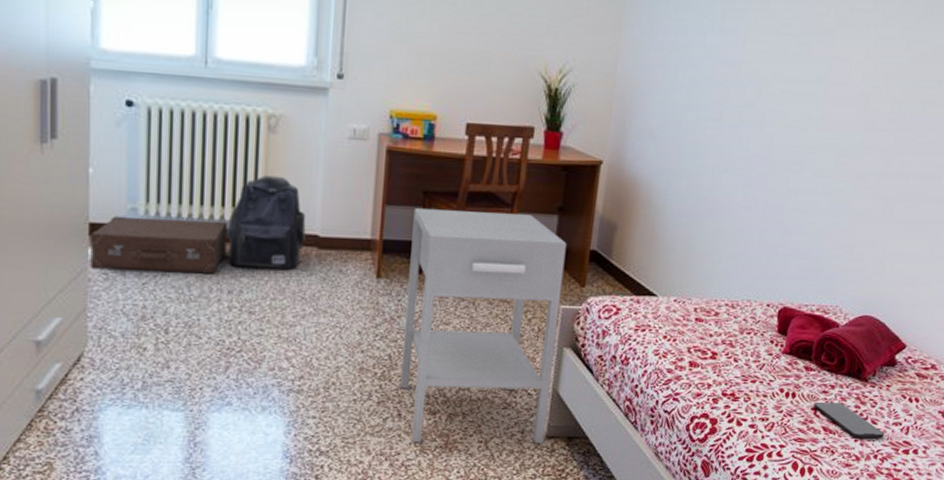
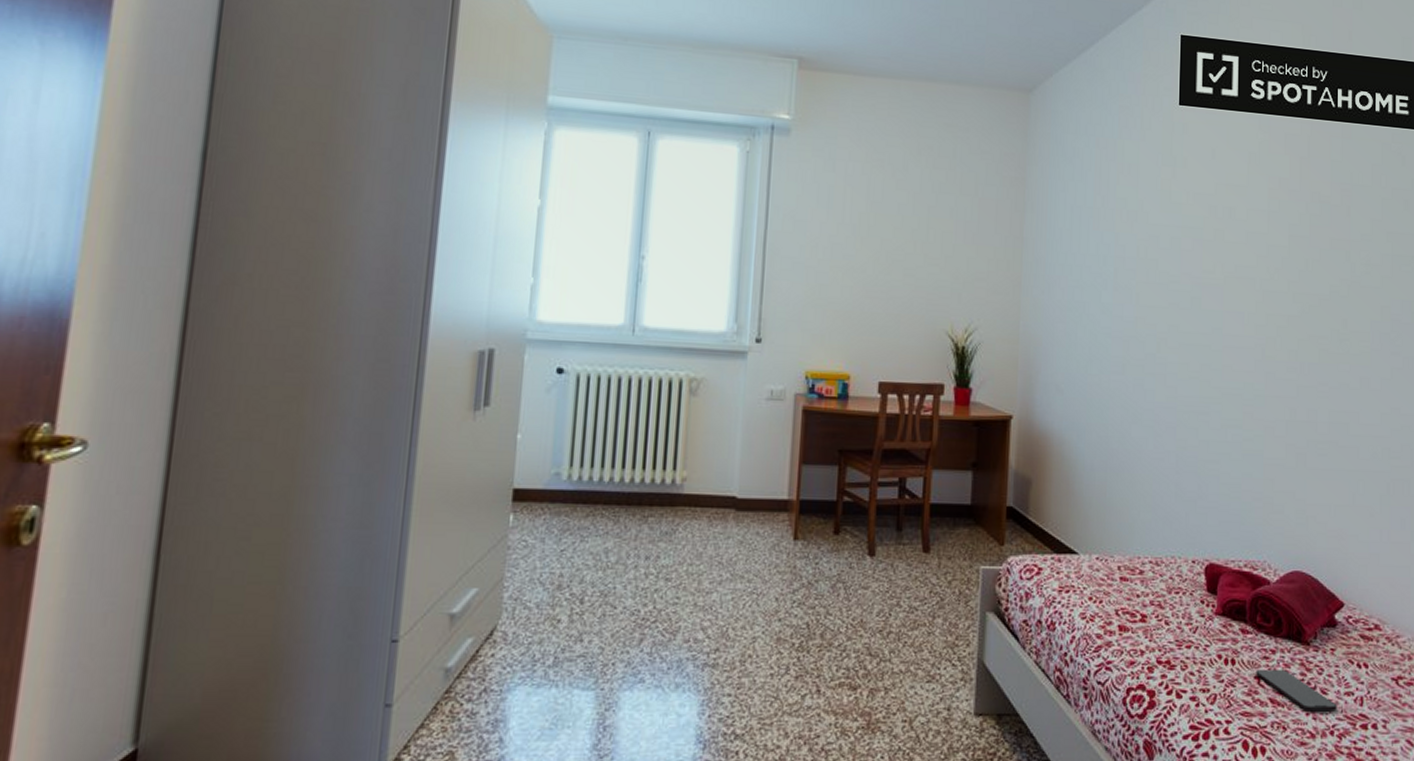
suitcase: present [90,216,228,274] -> none [510,481,648,539]
backpack: present [225,175,306,270] -> none [645,437,724,533]
nightstand: present [400,208,567,444] -> none [819,467,983,724]

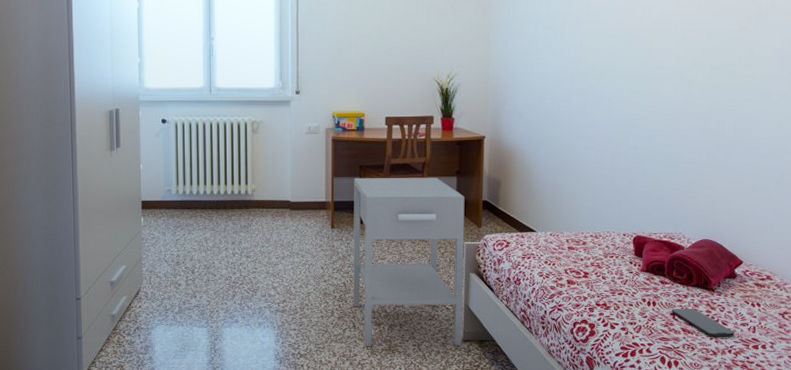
nightstand: none [819,467,983,724] -> present [353,178,465,347]

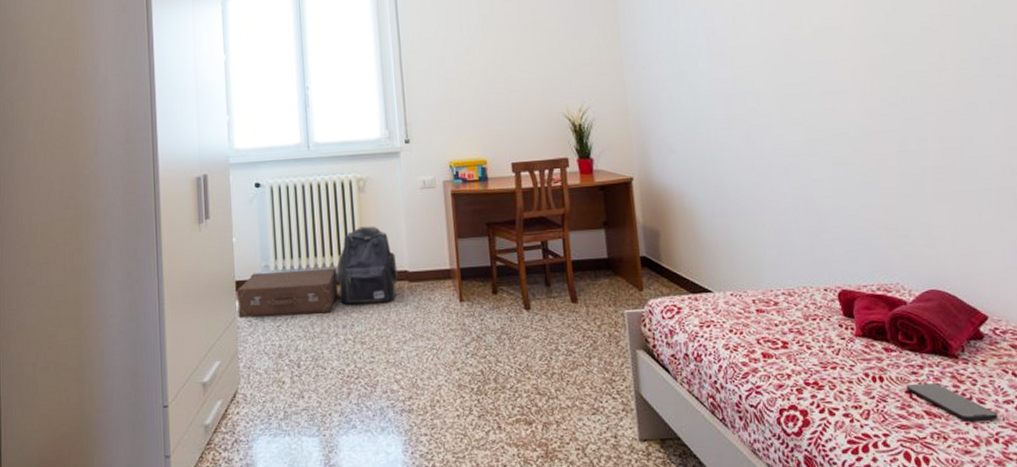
suitcase: none [142,195,230,232] -> present [237,267,338,319]
backpack: none [228,162,281,226] -> present [336,226,398,305]
nightstand: present [353,178,465,347] -> none [481,232,638,454]

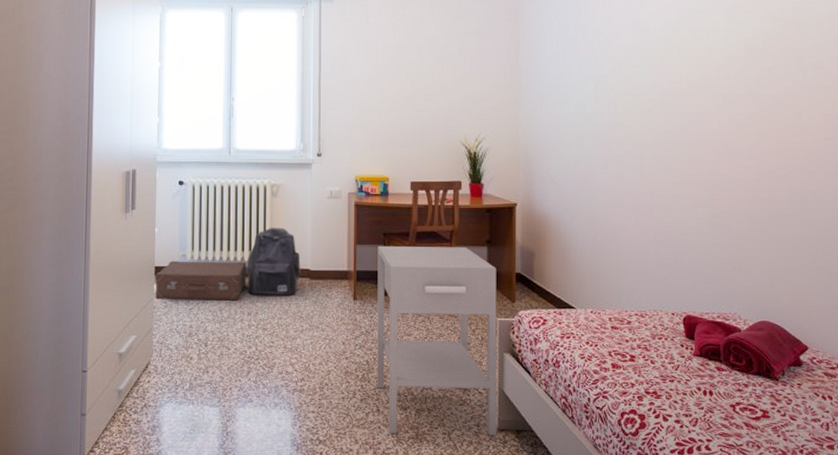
nightstand: none [481,232,638,454] -> present [377,246,497,436]
phone: present [906,383,999,421] -> none [731,400,806,434]

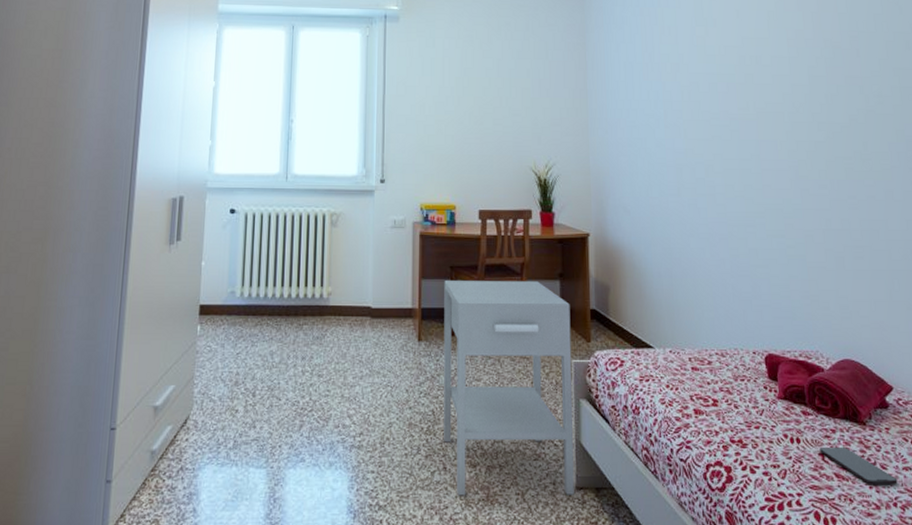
suitcase: present [155,261,246,301] -> none [198,298,302,343]
backpack: present [245,227,301,295] -> none [300,260,361,337]
phone: none [731,400,806,434] -> present [820,448,898,485]

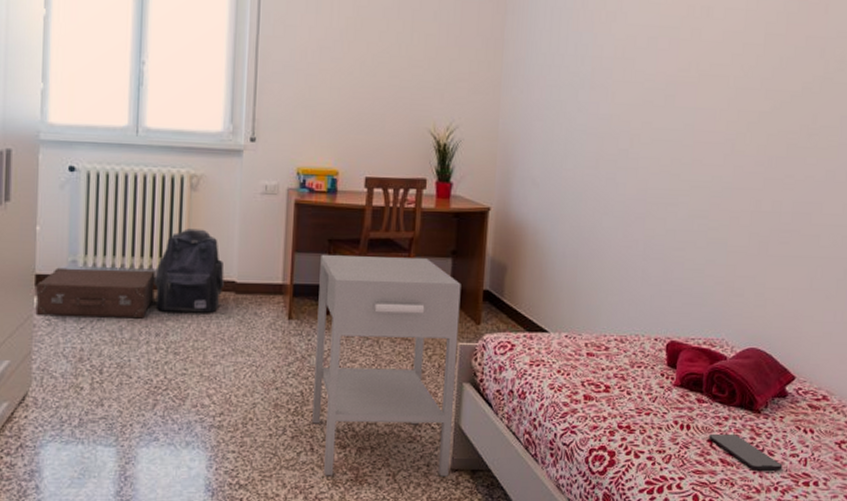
suitcase: none [198,298,302,343] -> present [35,267,155,319]
backpack: none [300,260,361,337] -> present [153,228,225,313]

